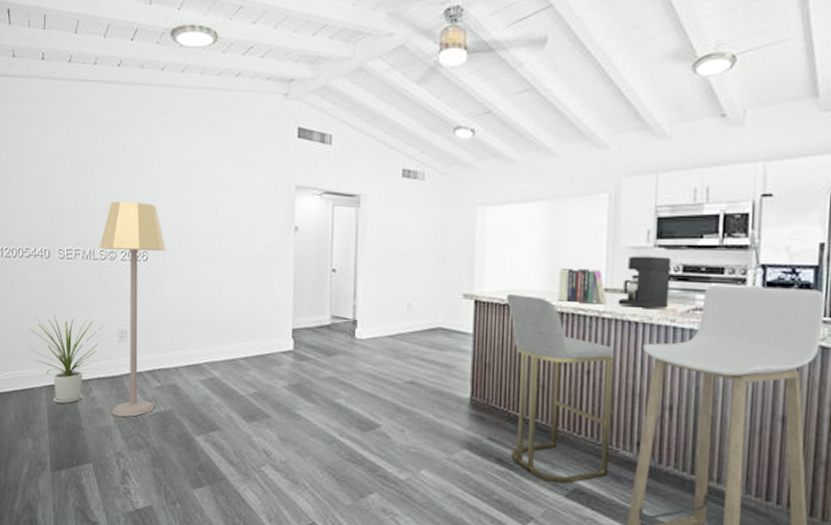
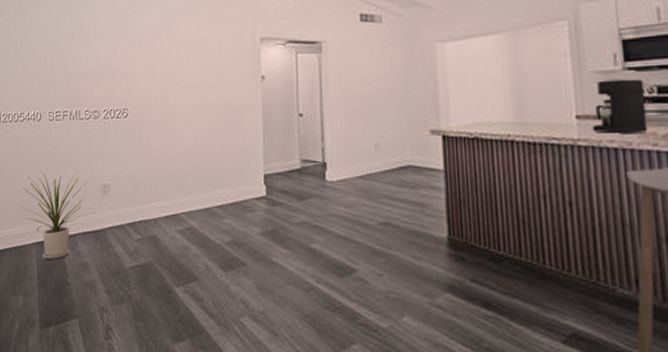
lamp: present [99,201,165,418] -> none [84,63,143,271]
bar stool: present [507,293,613,483] -> none [475,126,606,327]
books: present [557,269,607,305] -> none [525,97,581,133]

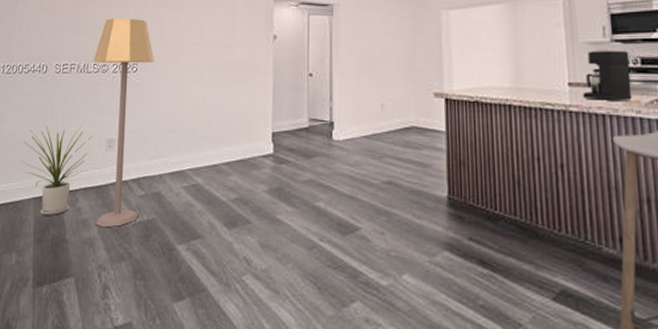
lamp: none [84,63,143,271] -> present [92,18,154,228]

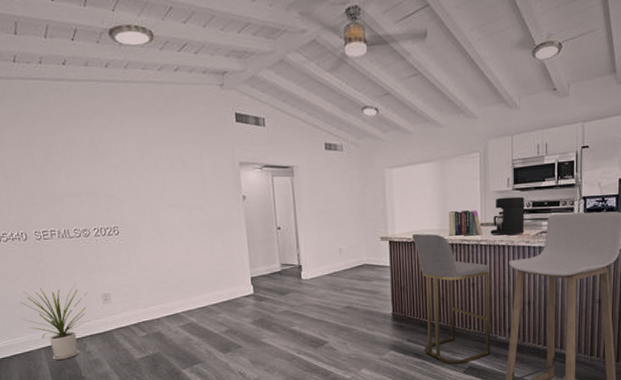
lamp: present [92,18,154,228] -> none [72,185,145,364]
bar stool: none [476,91,593,285] -> present [412,233,490,364]
books: none [523,65,572,98] -> present [448,210,483,237]

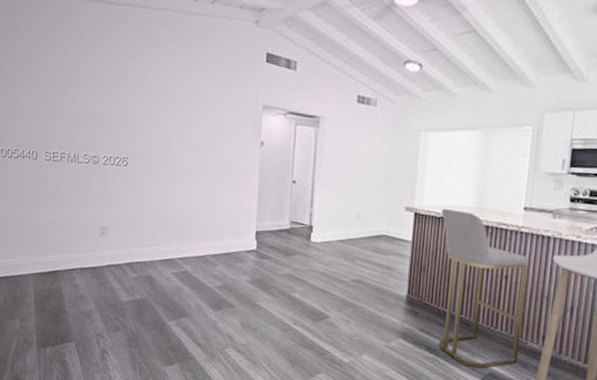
house plant: present [20,284,90,361] -> none [16,210,87,291]
books: present [448,210,483,237] -> none [484,189,526,221]
coffee maker: present [490,196,525,236] -> none [534,180,581,227]

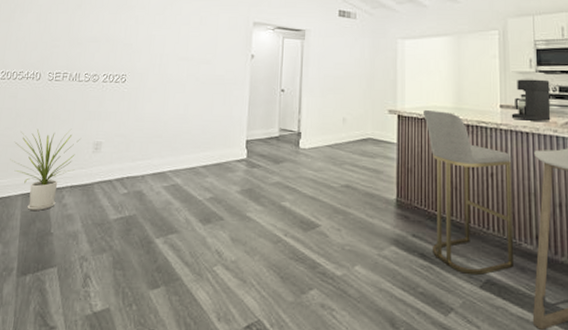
house plant: none [16,210,87,291] -> present [10,128,82,211]
coffee maker: none [534,180,581,227] -> present [511,79,551,122]

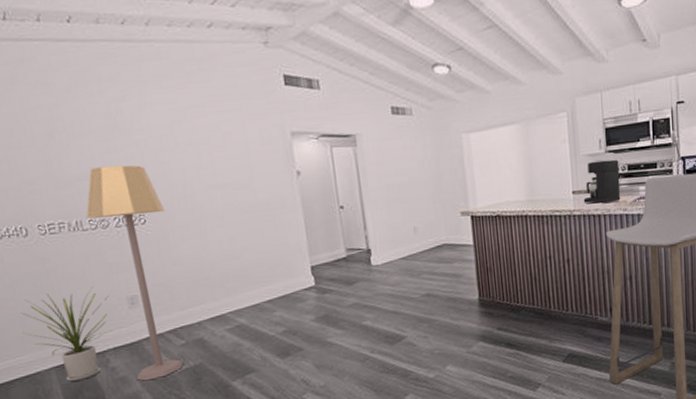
lamp: none [79,33,142,223] -> present [86,165,184,381]
bar stool: present [424,109,513,275] -> none [497,205,591,353]

